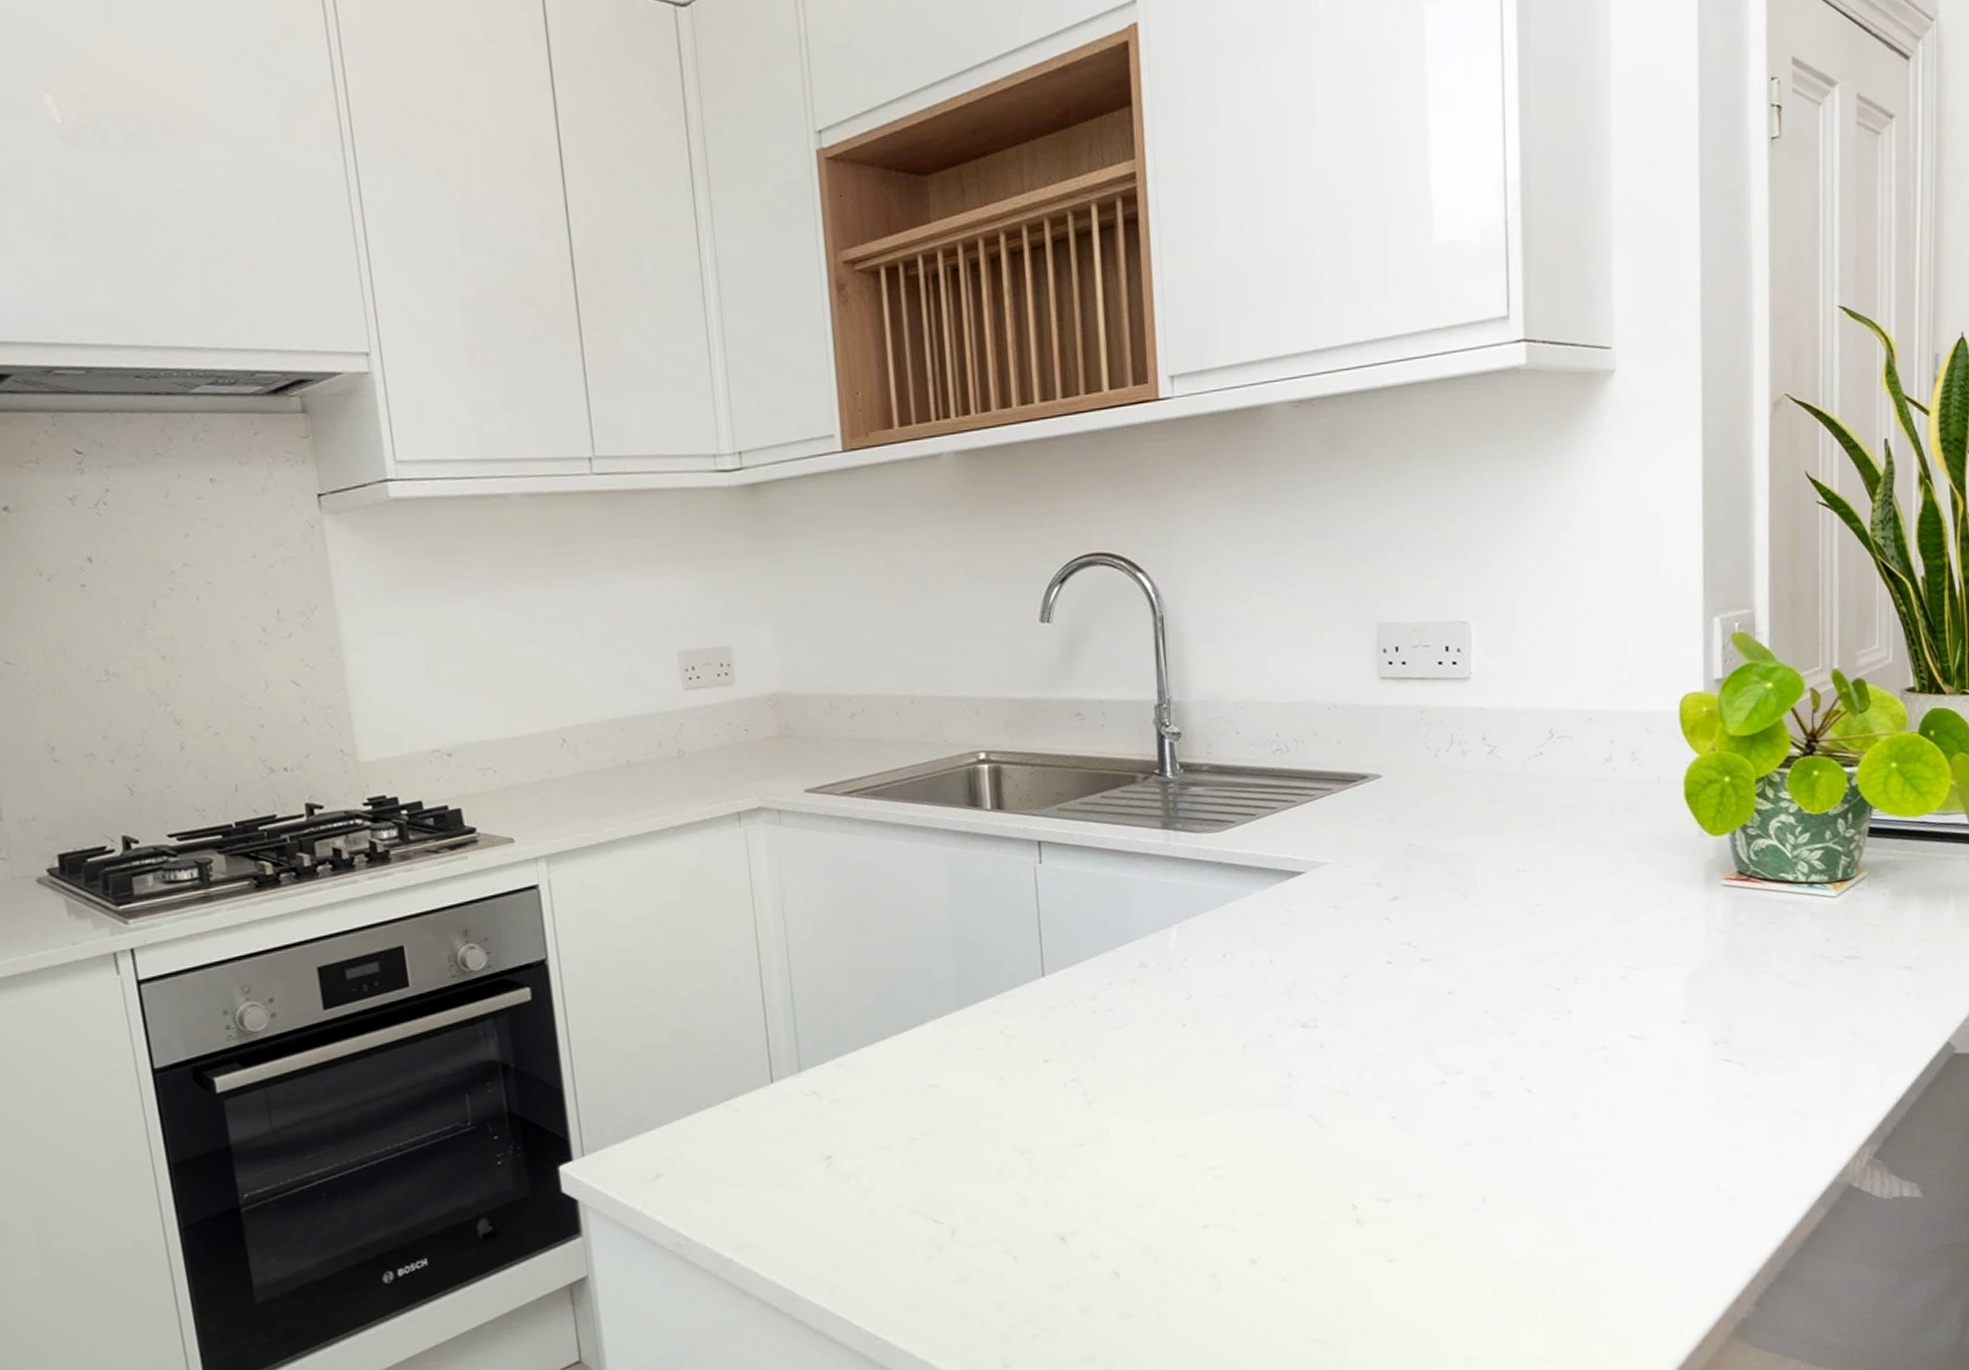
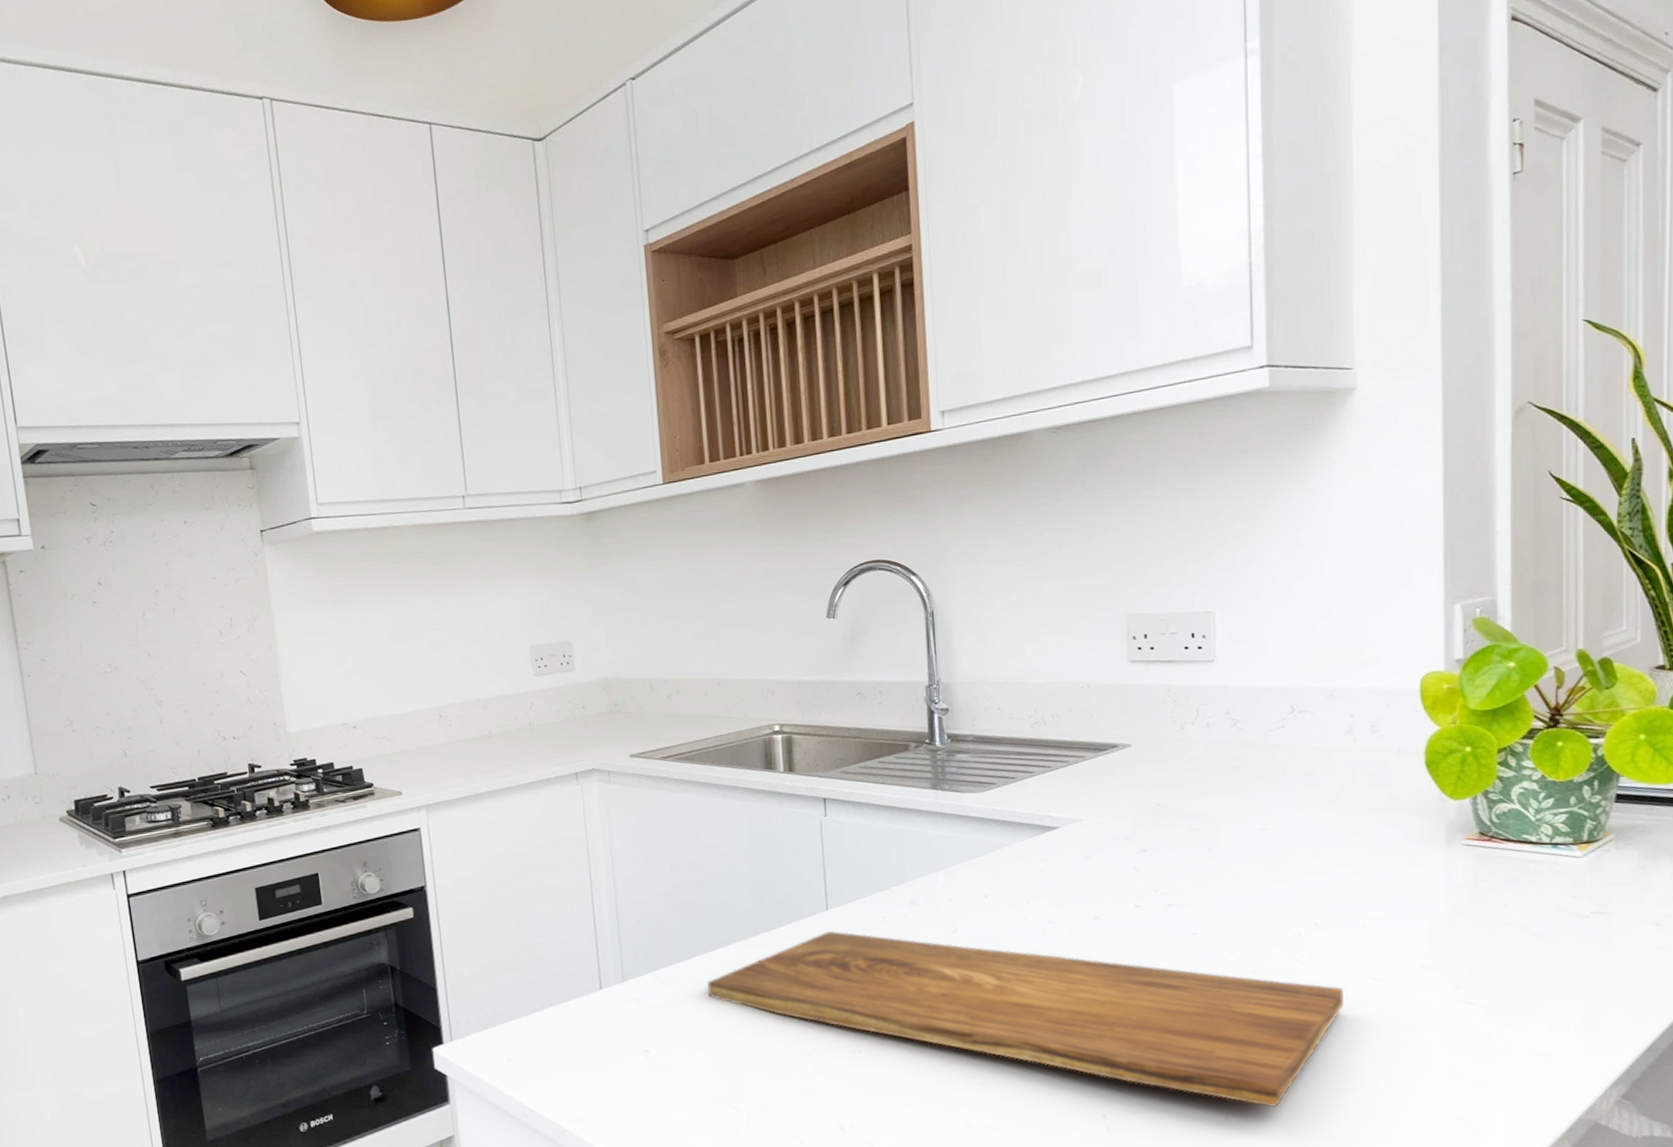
cutting board: none [901,1001,1603,1187] -> present [706,930,1344,1108]

